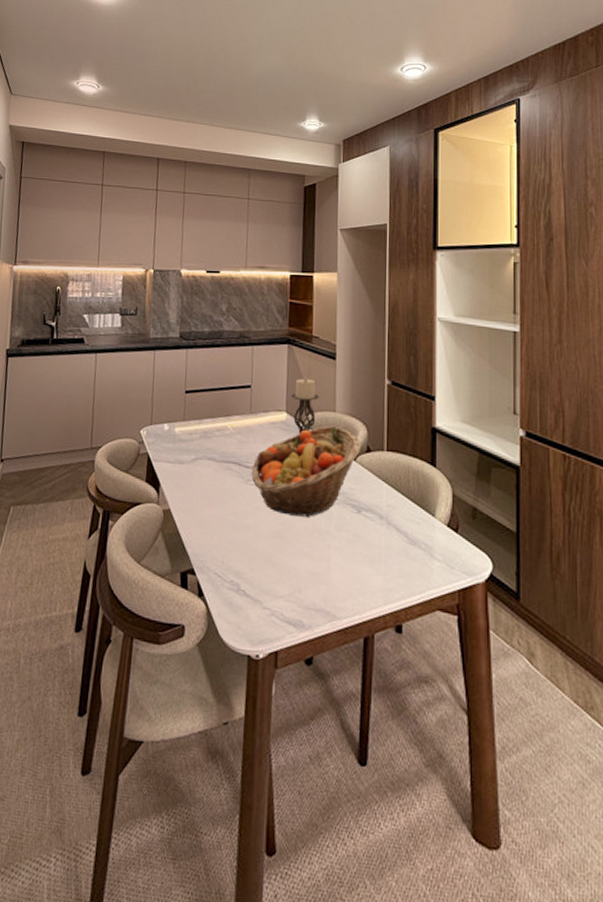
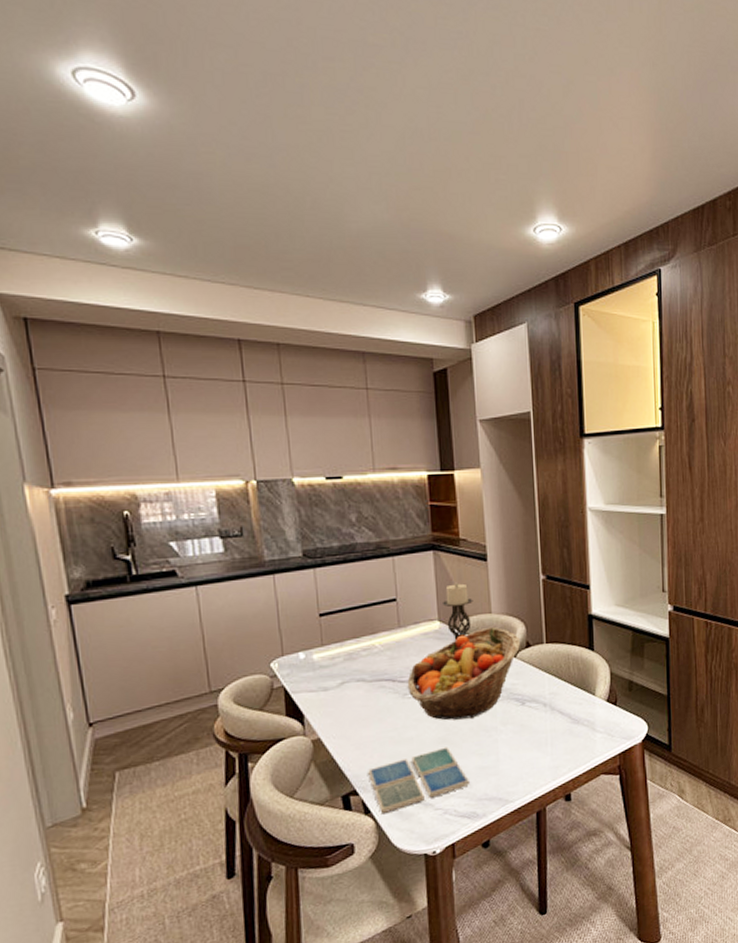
drink coaster: none [206,542,299,601] -> present [368,747,469,815]

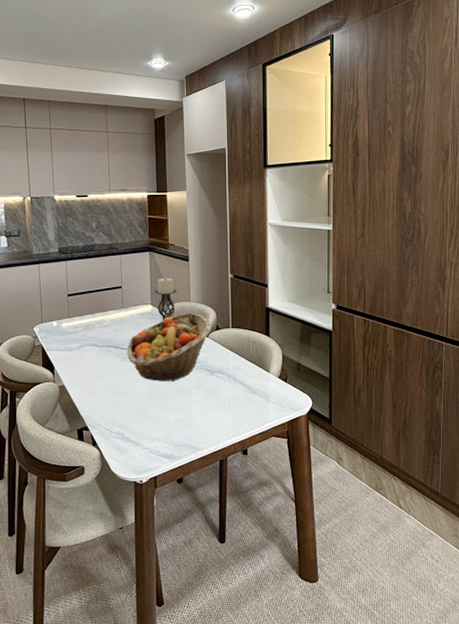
drink coaster: present [368,747,469,815] -> none [96,401,169,447]

